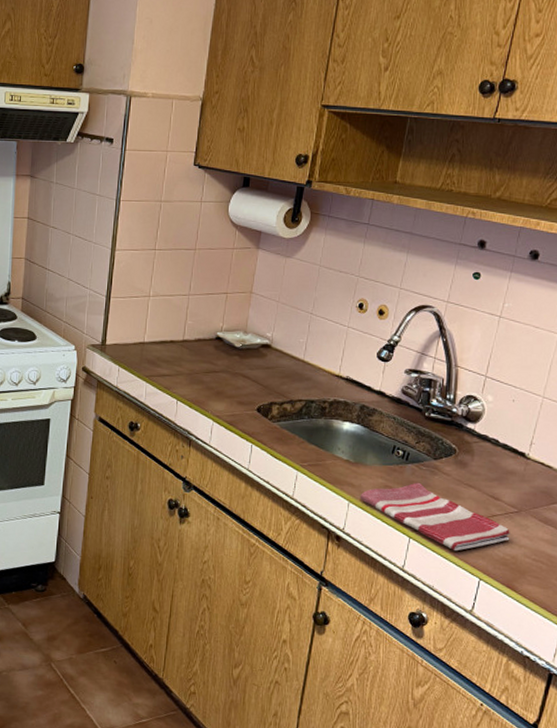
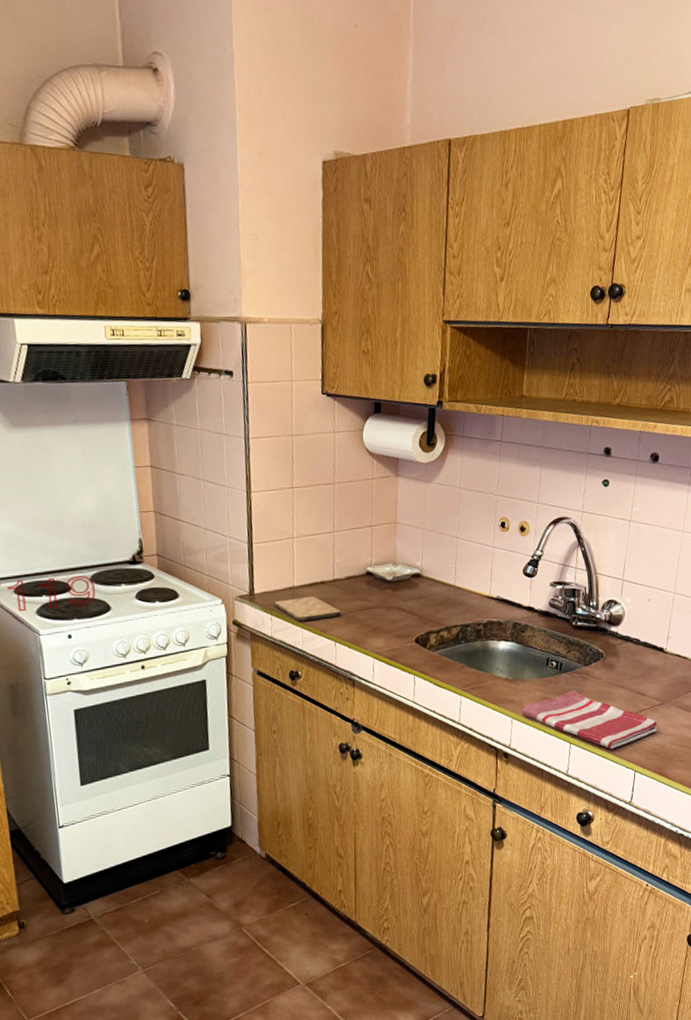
cutting board: none [123,353,186,377] -> present [274,596,341,622]

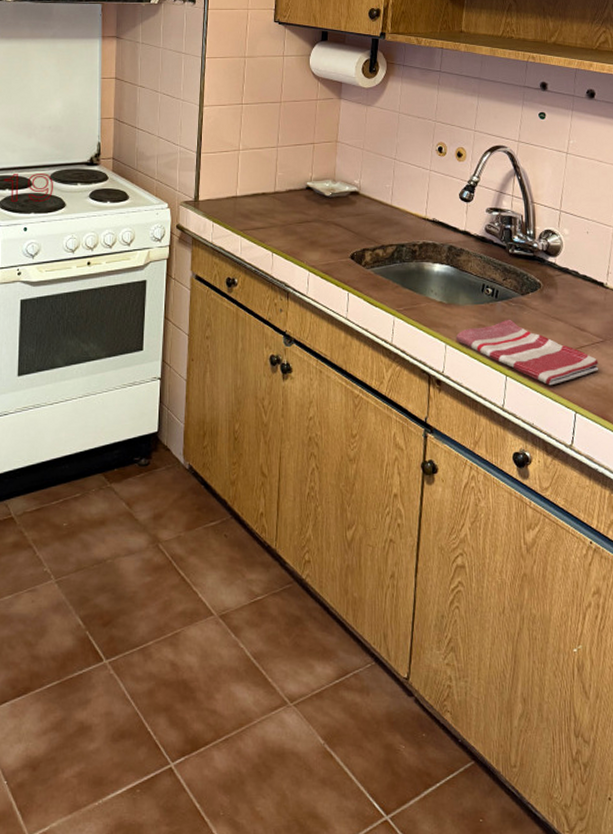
cutting board: present [274,596,341,622] -> none [217,206,280,231]

